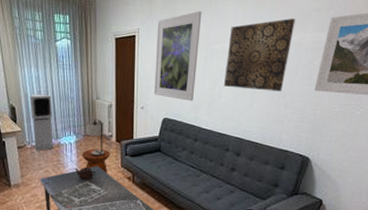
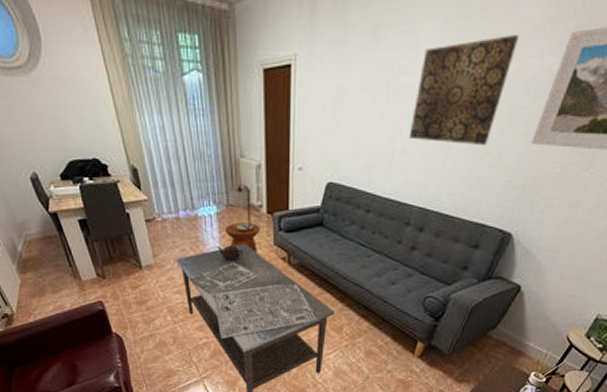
air purifier: present [29,94,54,151] -> none [154,150,190,225]
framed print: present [154,11,202,101] -> none [316,24,385,159]

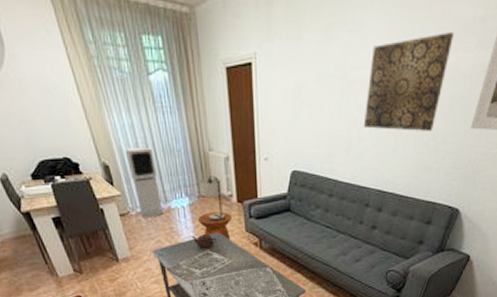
air purifier: none [154,150,190,225] -> present [125,147,163,218]

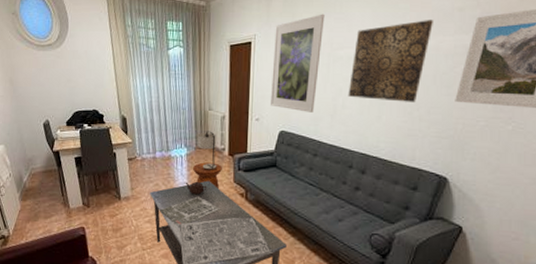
air purifier: present [125,147,163,218] -> none [140,104,164,164]
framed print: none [278,24,336,148] -> present [271,14,325,113]

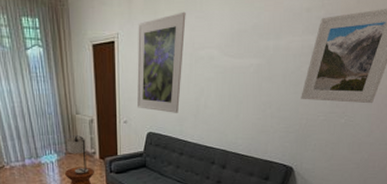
wall art: present [348,20,433,102] -> none [209,20,284,100]

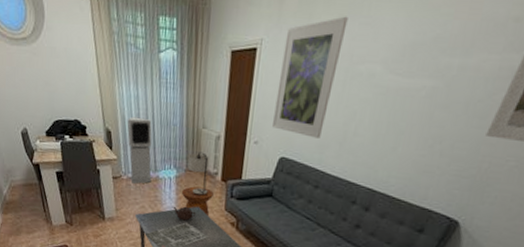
air purifier: none [3,110,34,172] -> present [127,116,152,184]

